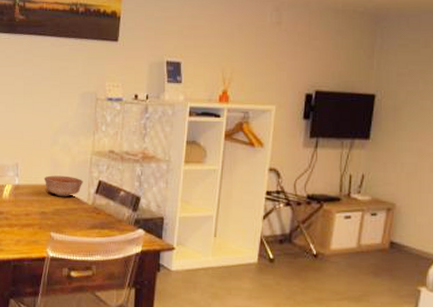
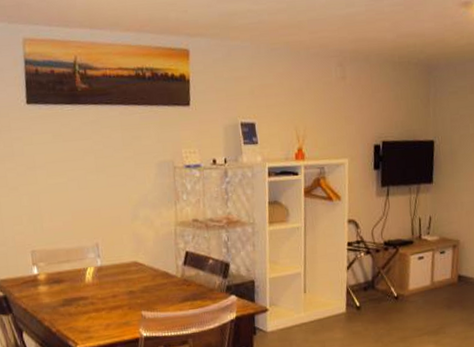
bowl: present [44,175,83,197] -> none [127,250,170,274]

